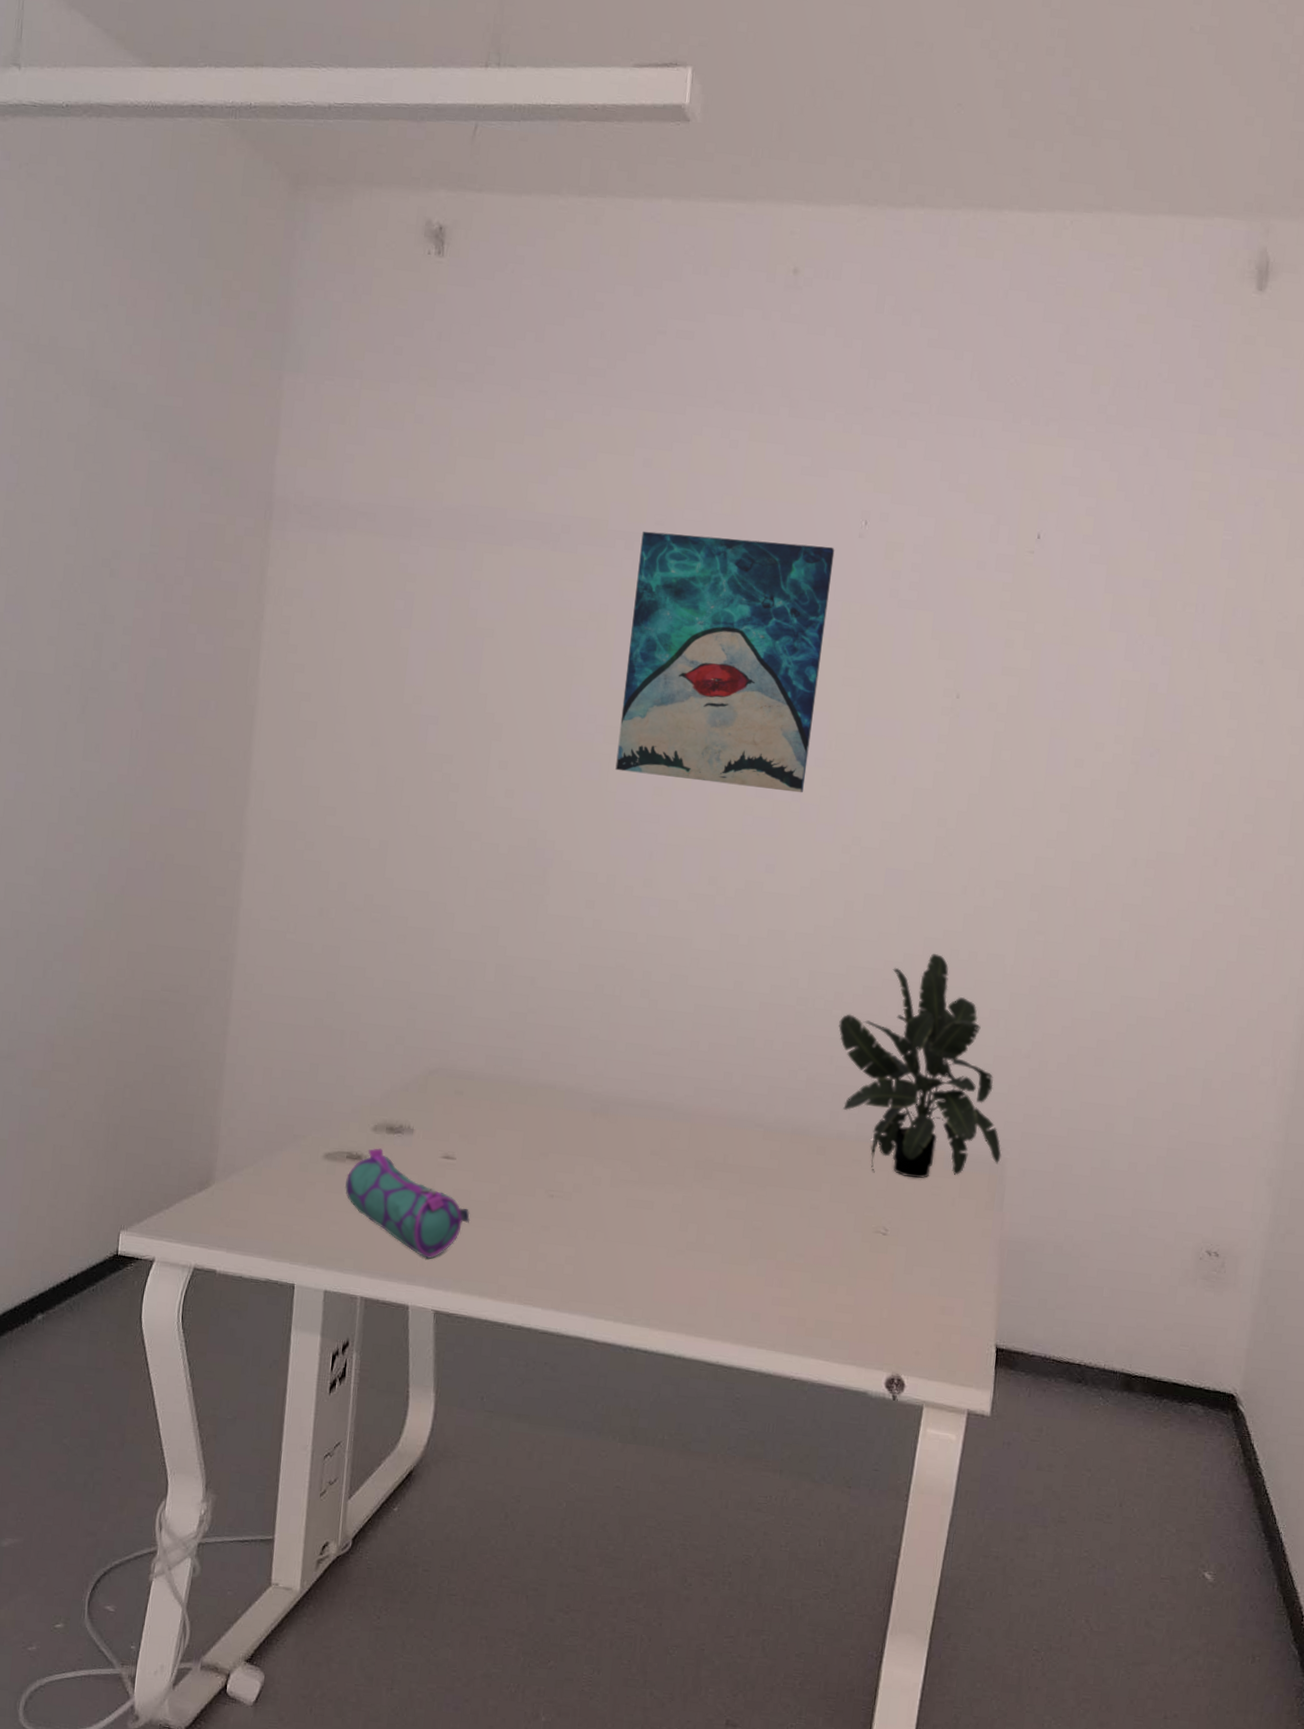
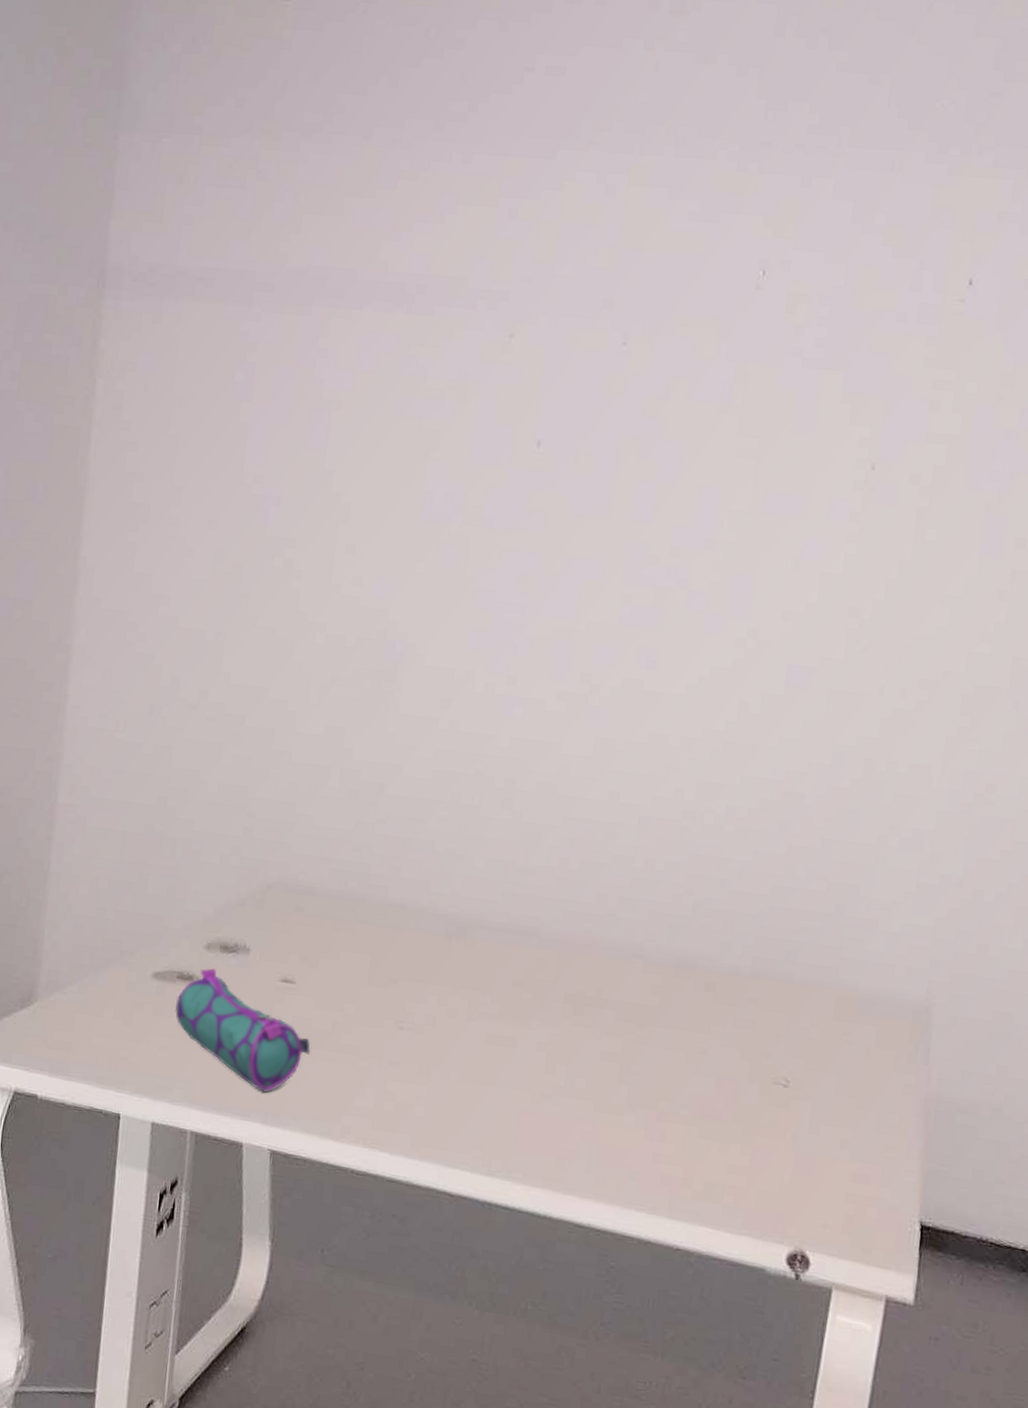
wall art: present [615,531,835,793] -> none [475,289,728,579]
potted plant: present [839,954,1002,1179] -> none [731,763,927,1023]

